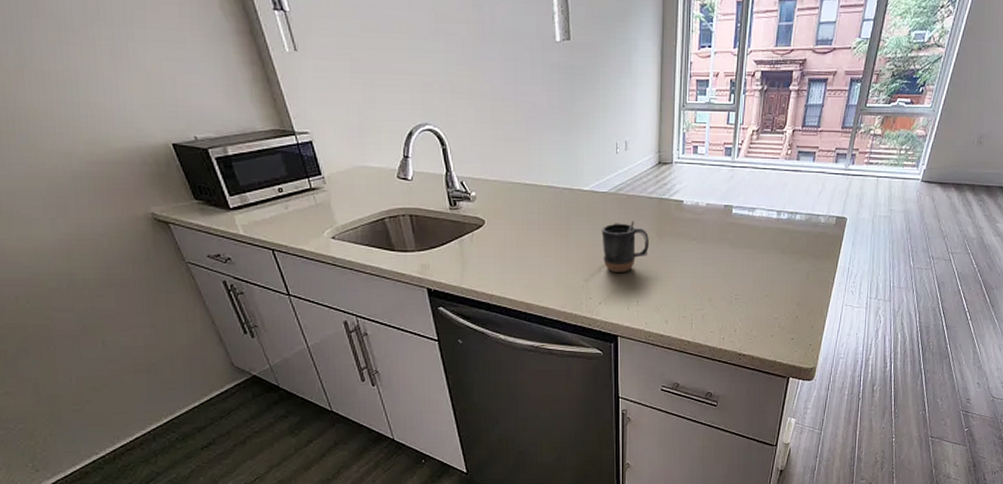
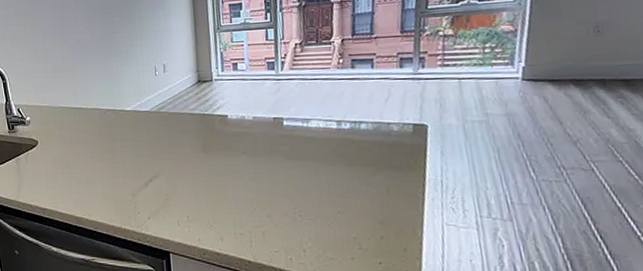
mug: present [601,220,649,272] -> none [145,136,196,187]

